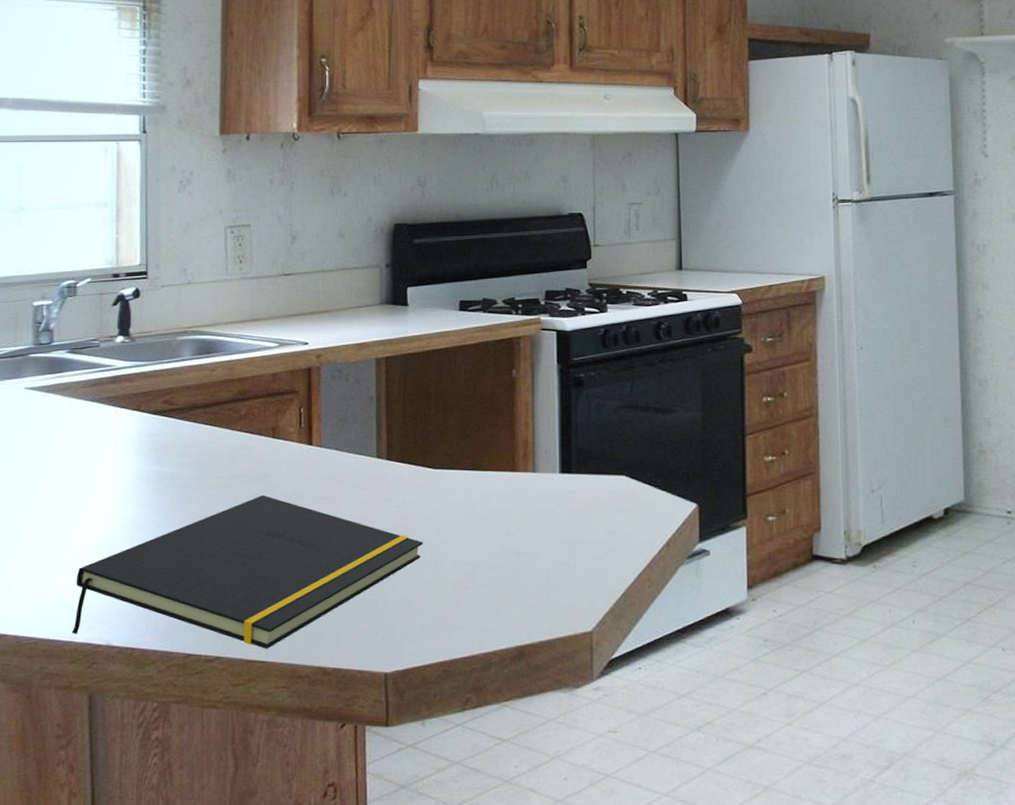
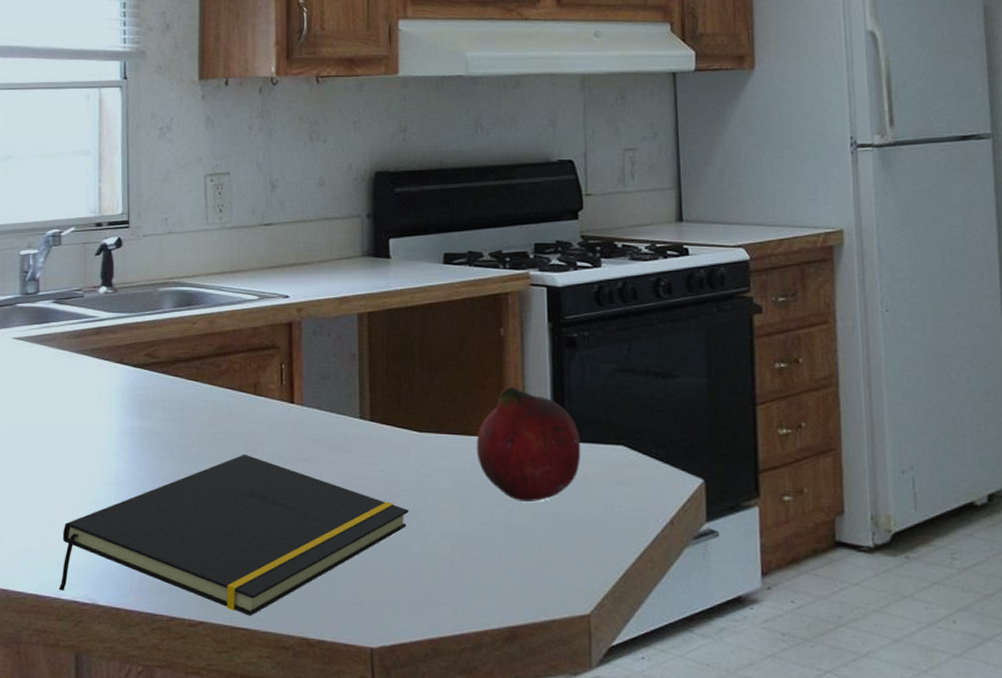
fruit: none [488,425,586,530] -> present [476,387,581,502]

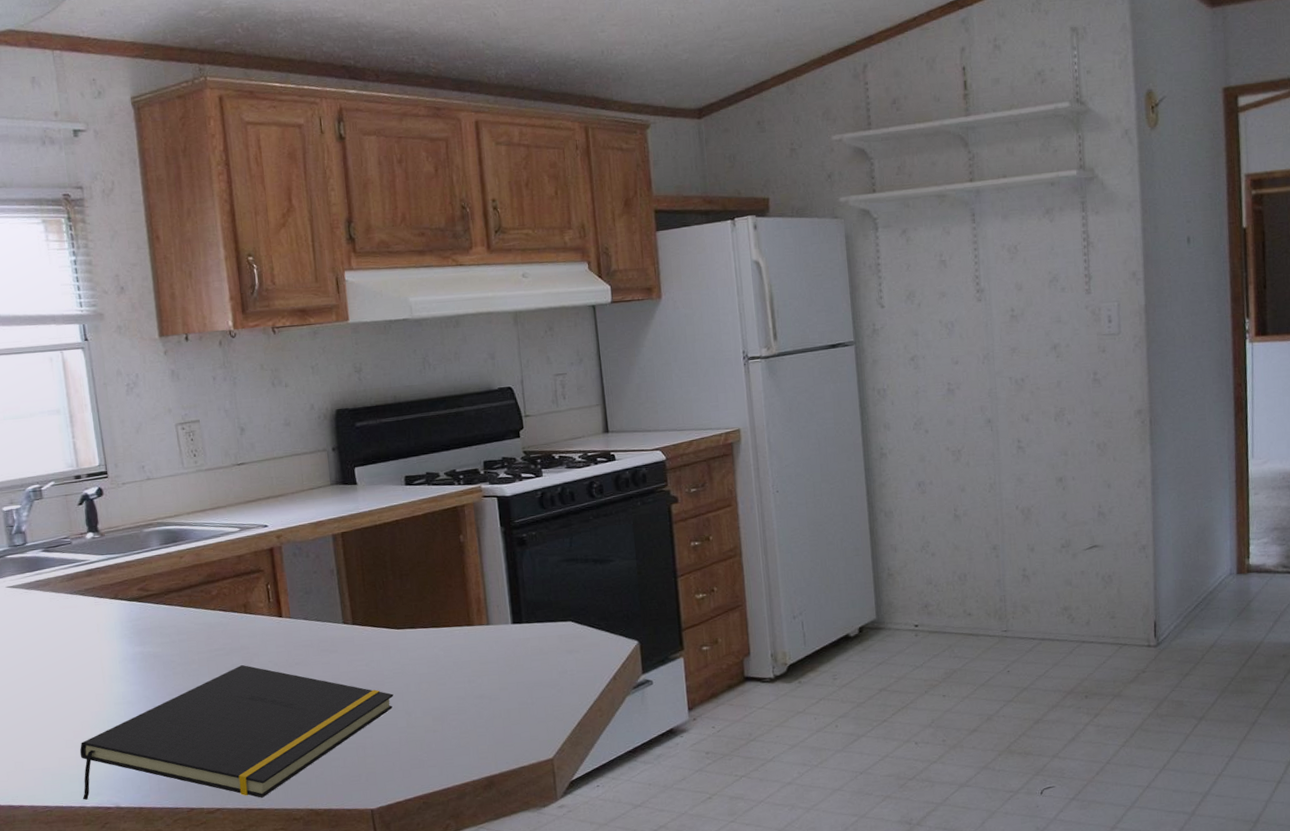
fruit: present [476,387,581,502] -> none [447,583,537,676]

